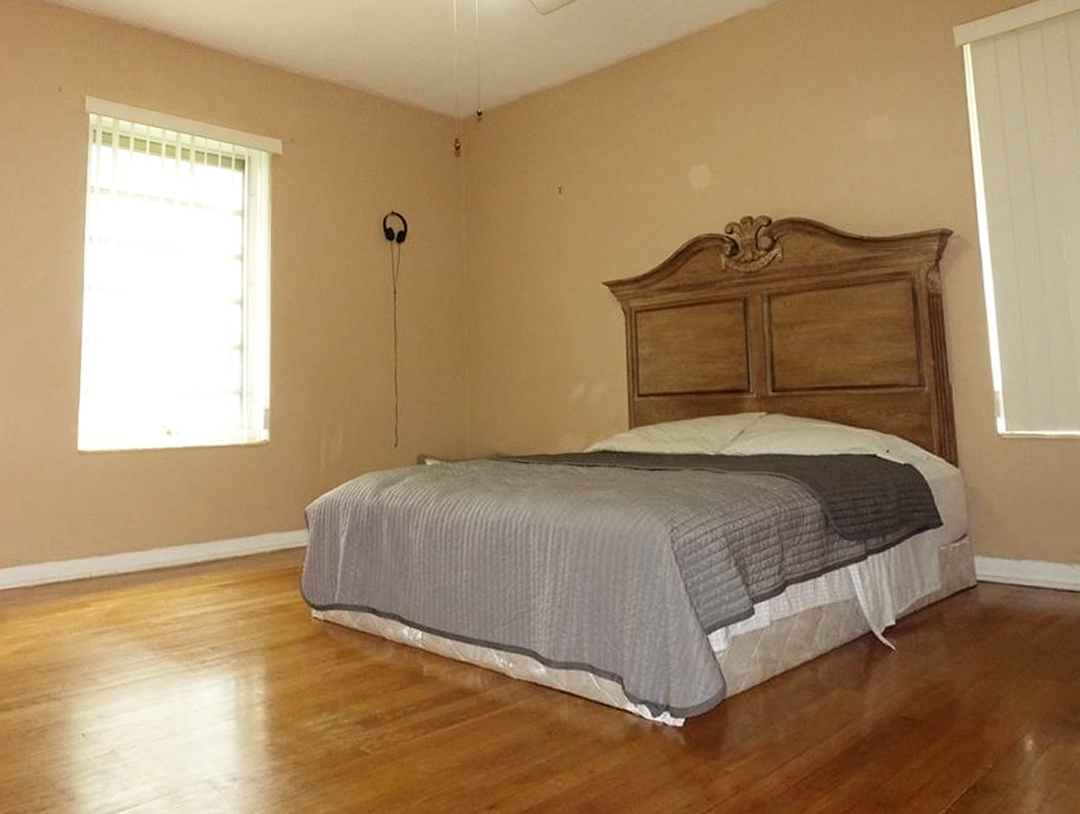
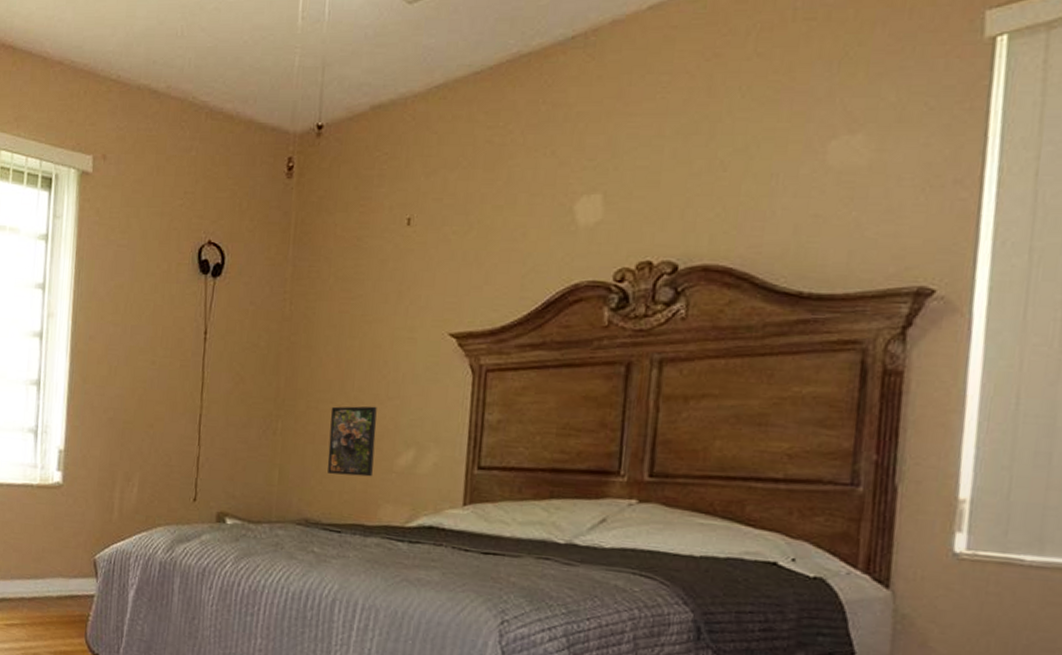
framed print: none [510,348,551,411] -> present [327,406,377,477]

